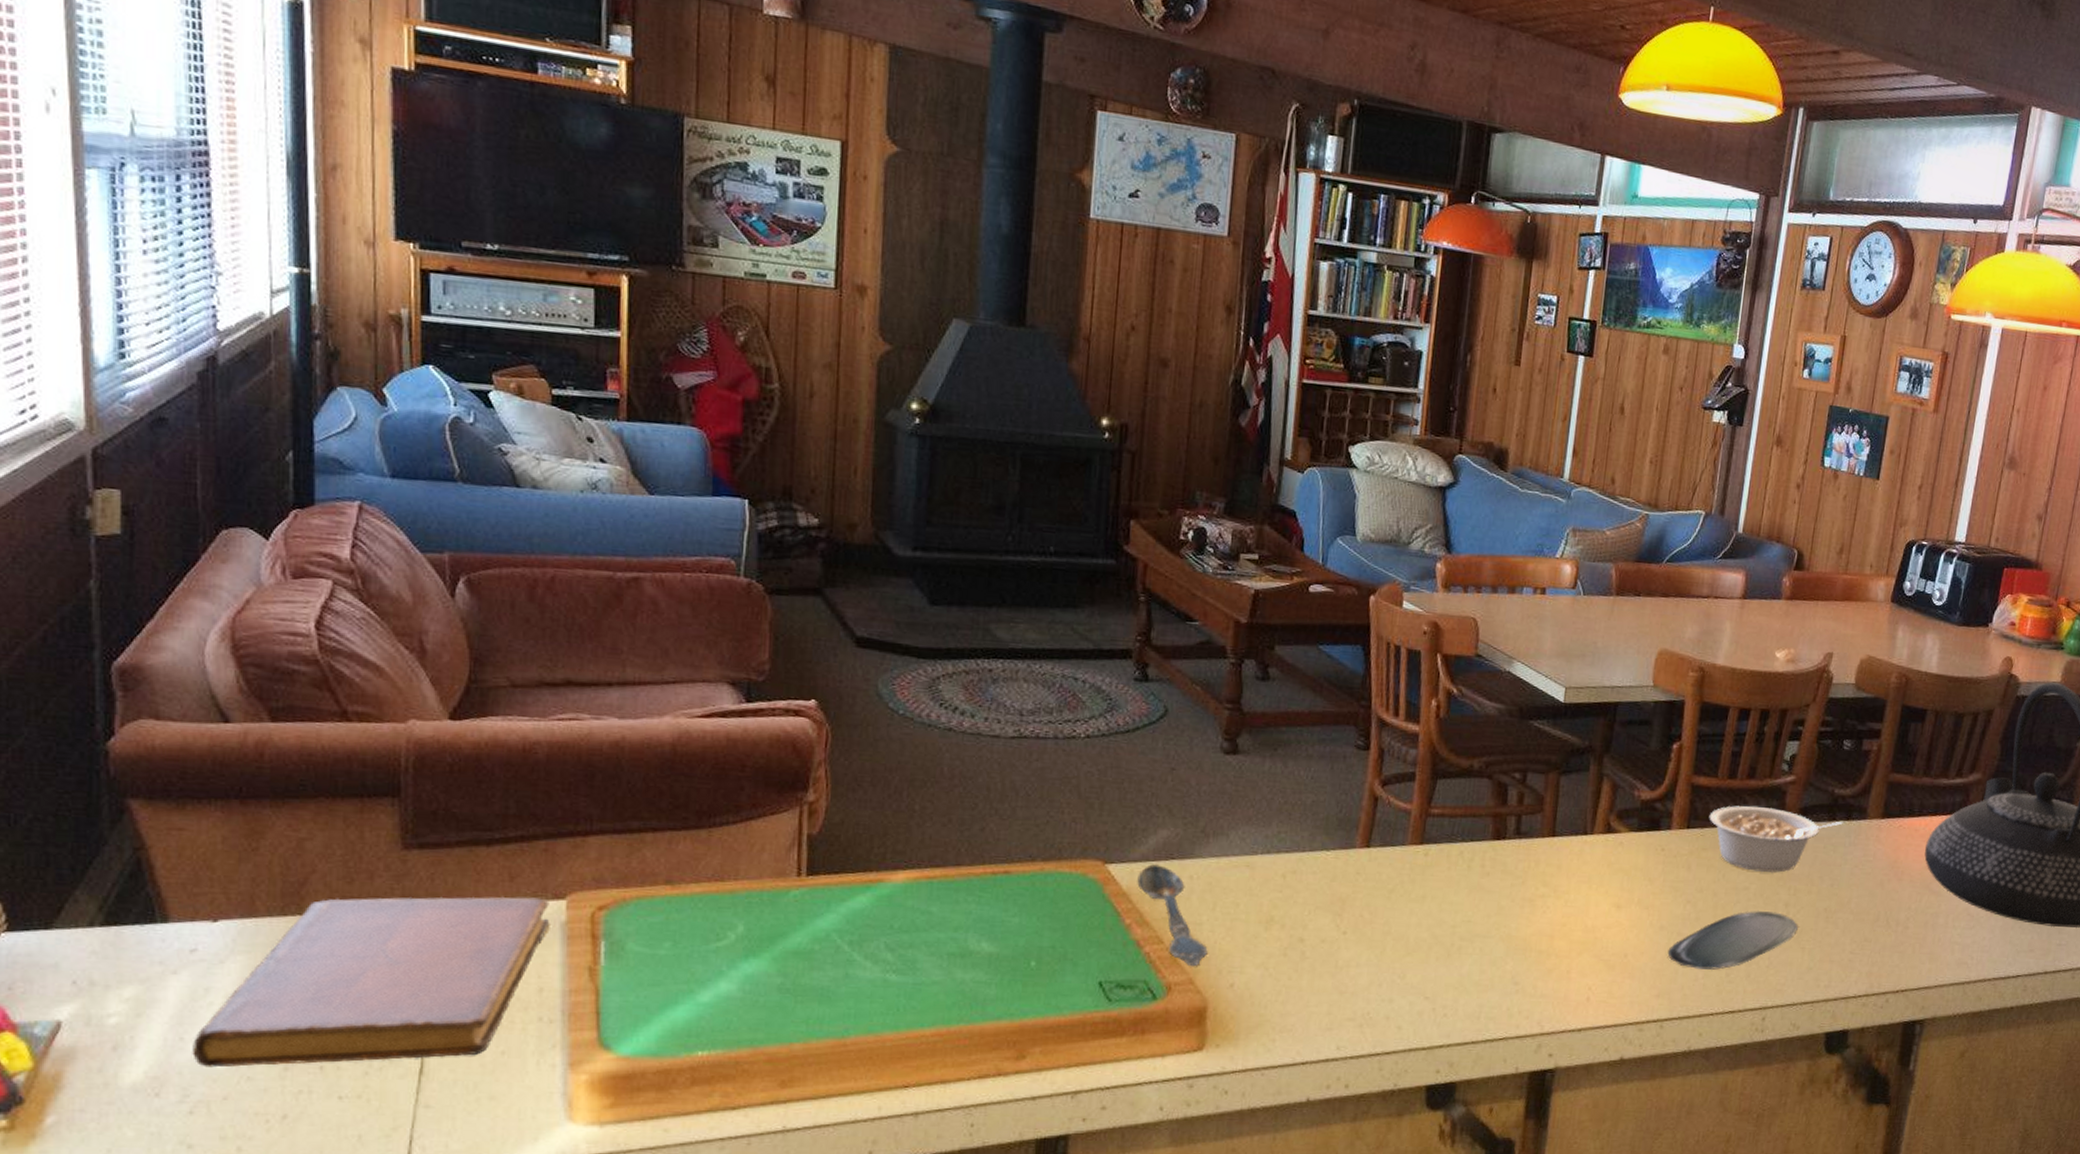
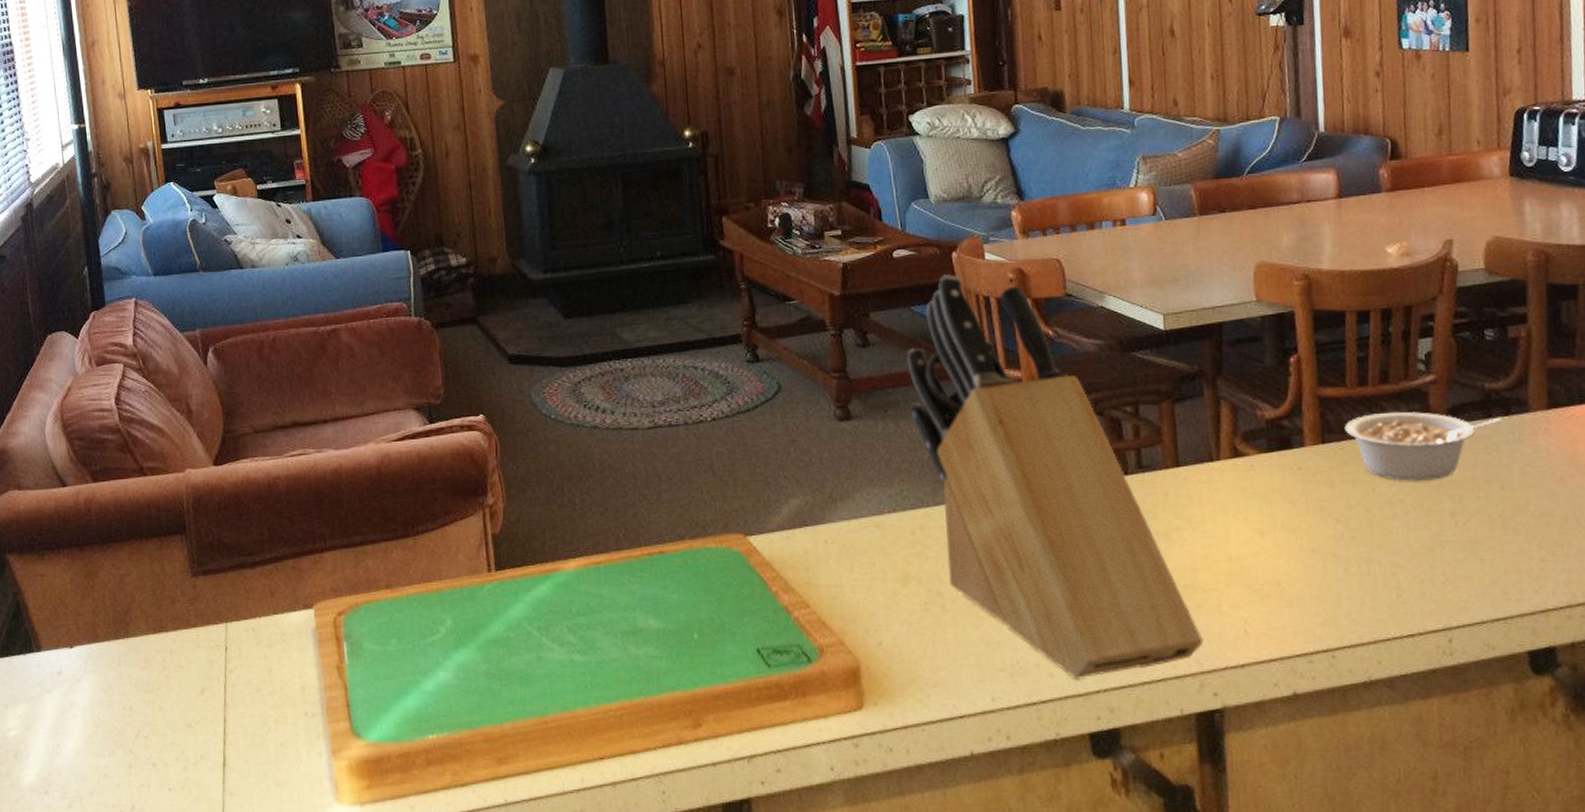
notebook: present [192,896,550,1068] -> none [66,609,304,768]
spoon: present [1137,864,1208,967] -> none [777,532,853,628]
knife block: none [1301,616,1548,1035] -> present [906,273,1203,681]
oval tray: present [1667,910,1798,970] -> none [1325,522,1471,592]

